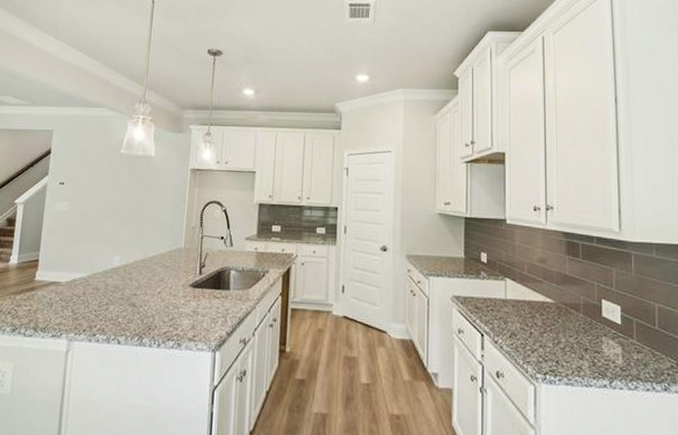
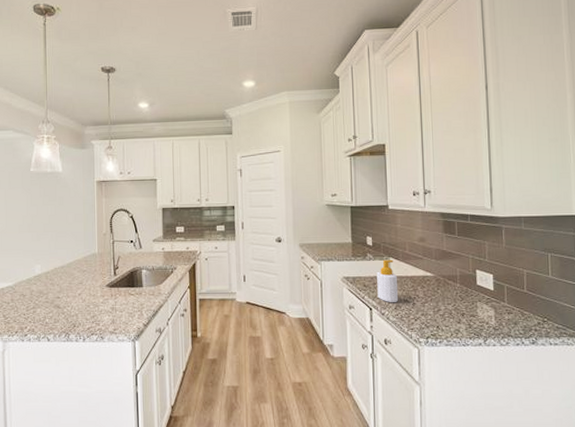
soap bottle: none [491,280,514,329] -> present [377,259,399,302]

